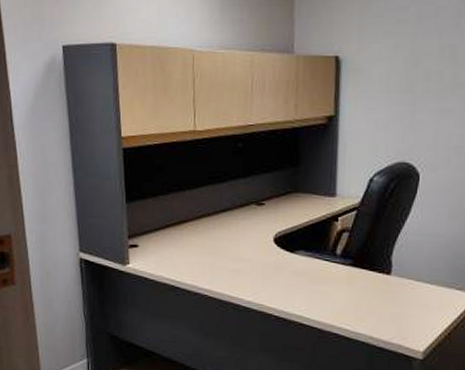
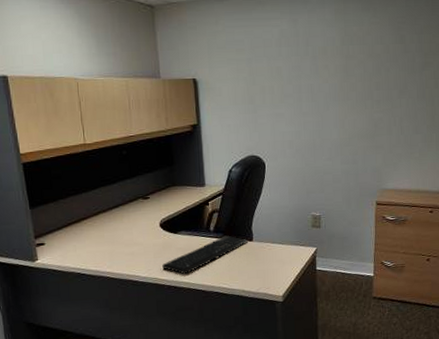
keyboard: none [271,263,384,306] -> present [162,235,248,275]

